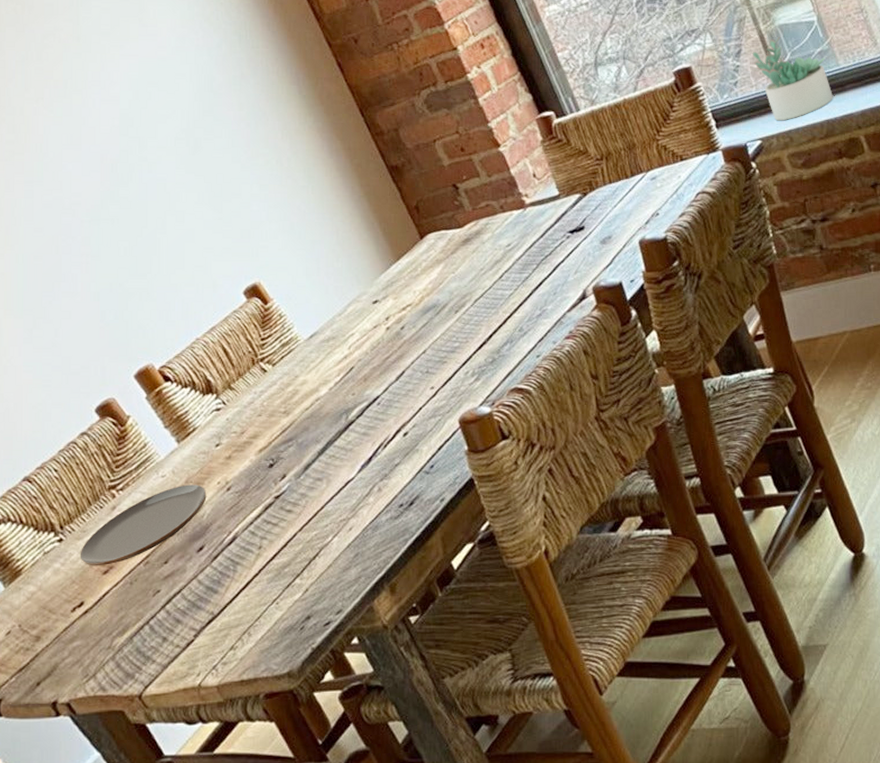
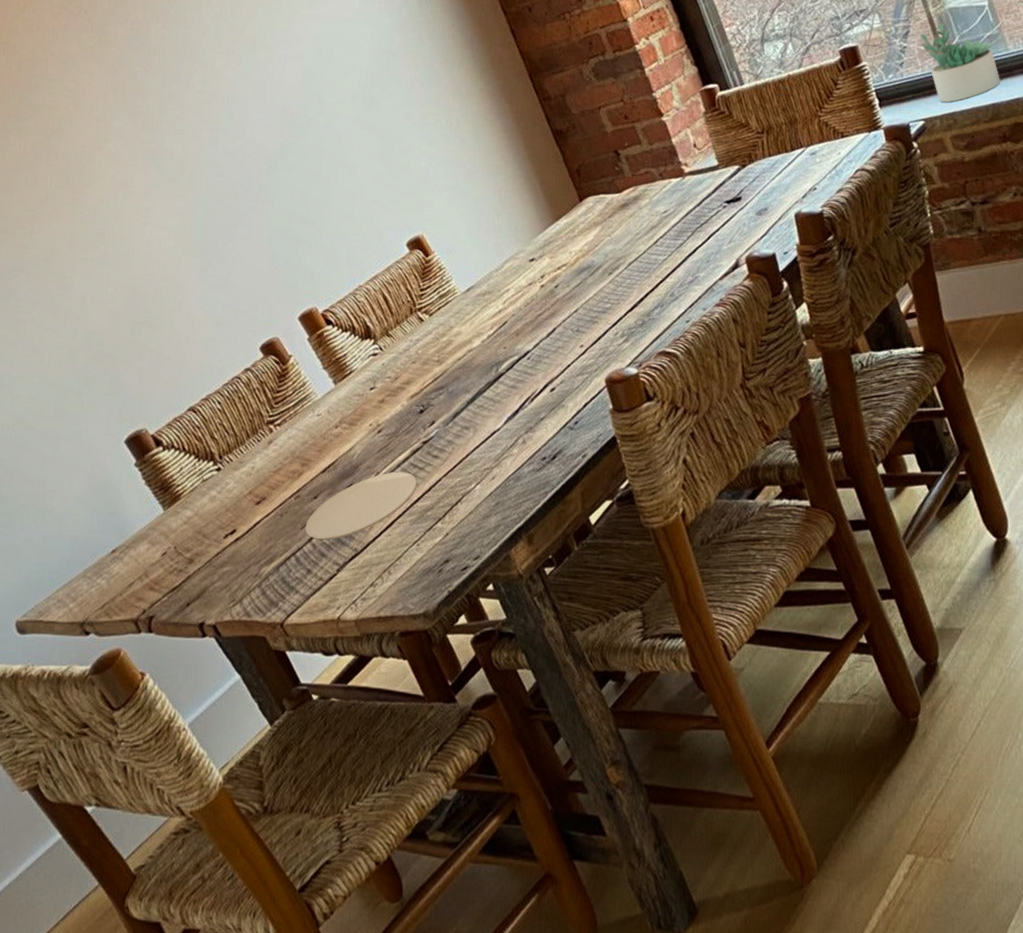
plate: present [80,484,207,566] -> none [235,424,359,497]
plate: none [157,529,271,606] -> present [305,471,417,540]

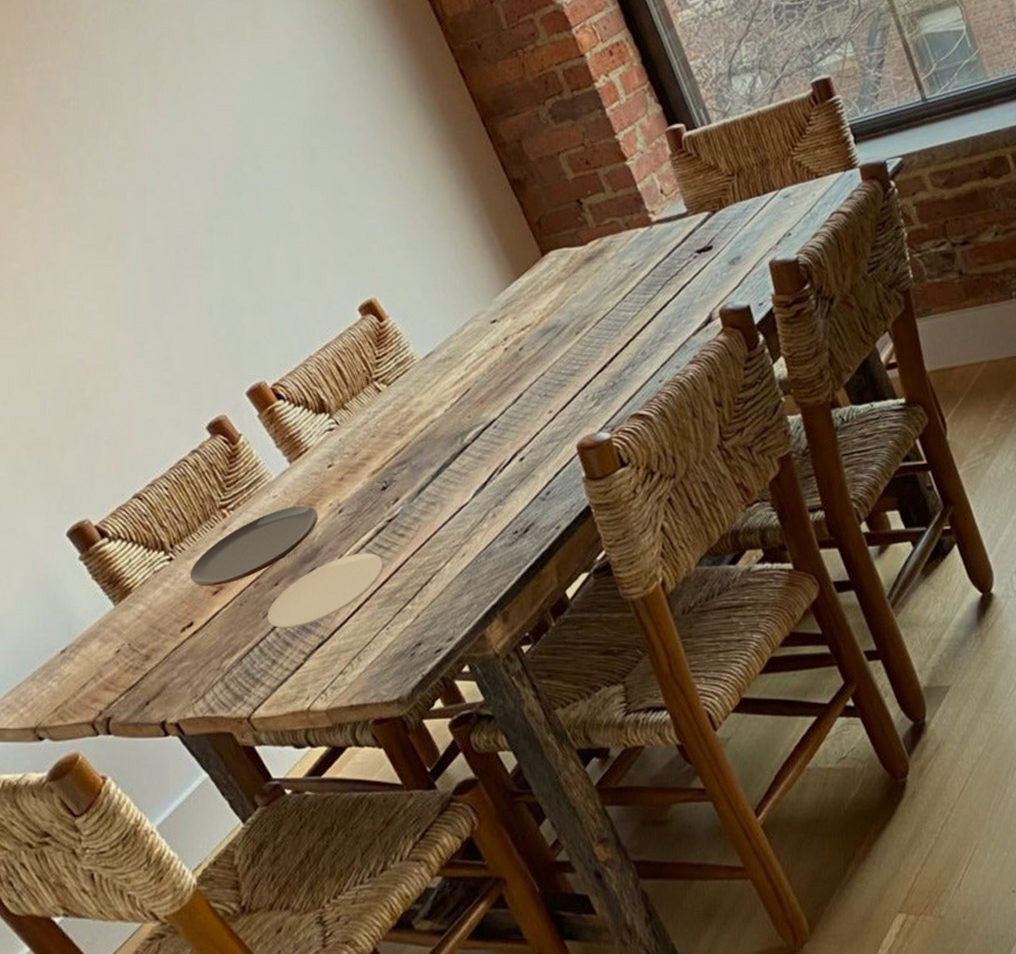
plate: none [235,424,359,497] -> present [189,505,318,587]
succulent plant: present [920,19,1001,103] -> none [895,46,981,137]

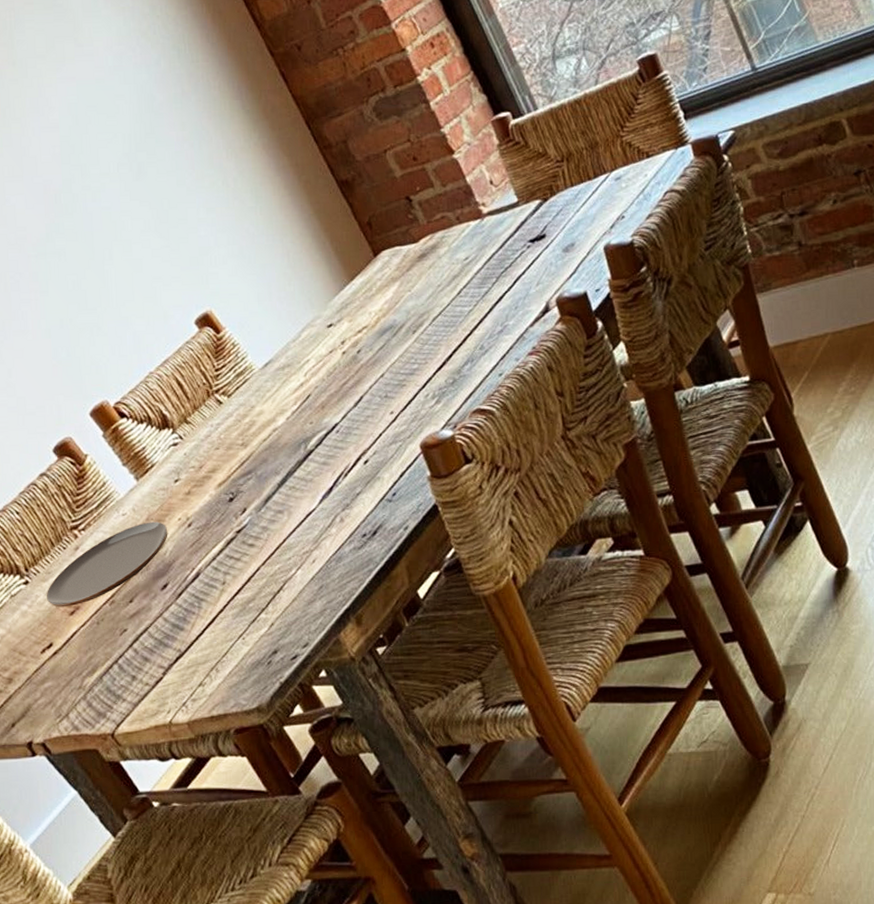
plate: present [267,553,383,628] -> none [124,565,235,644]

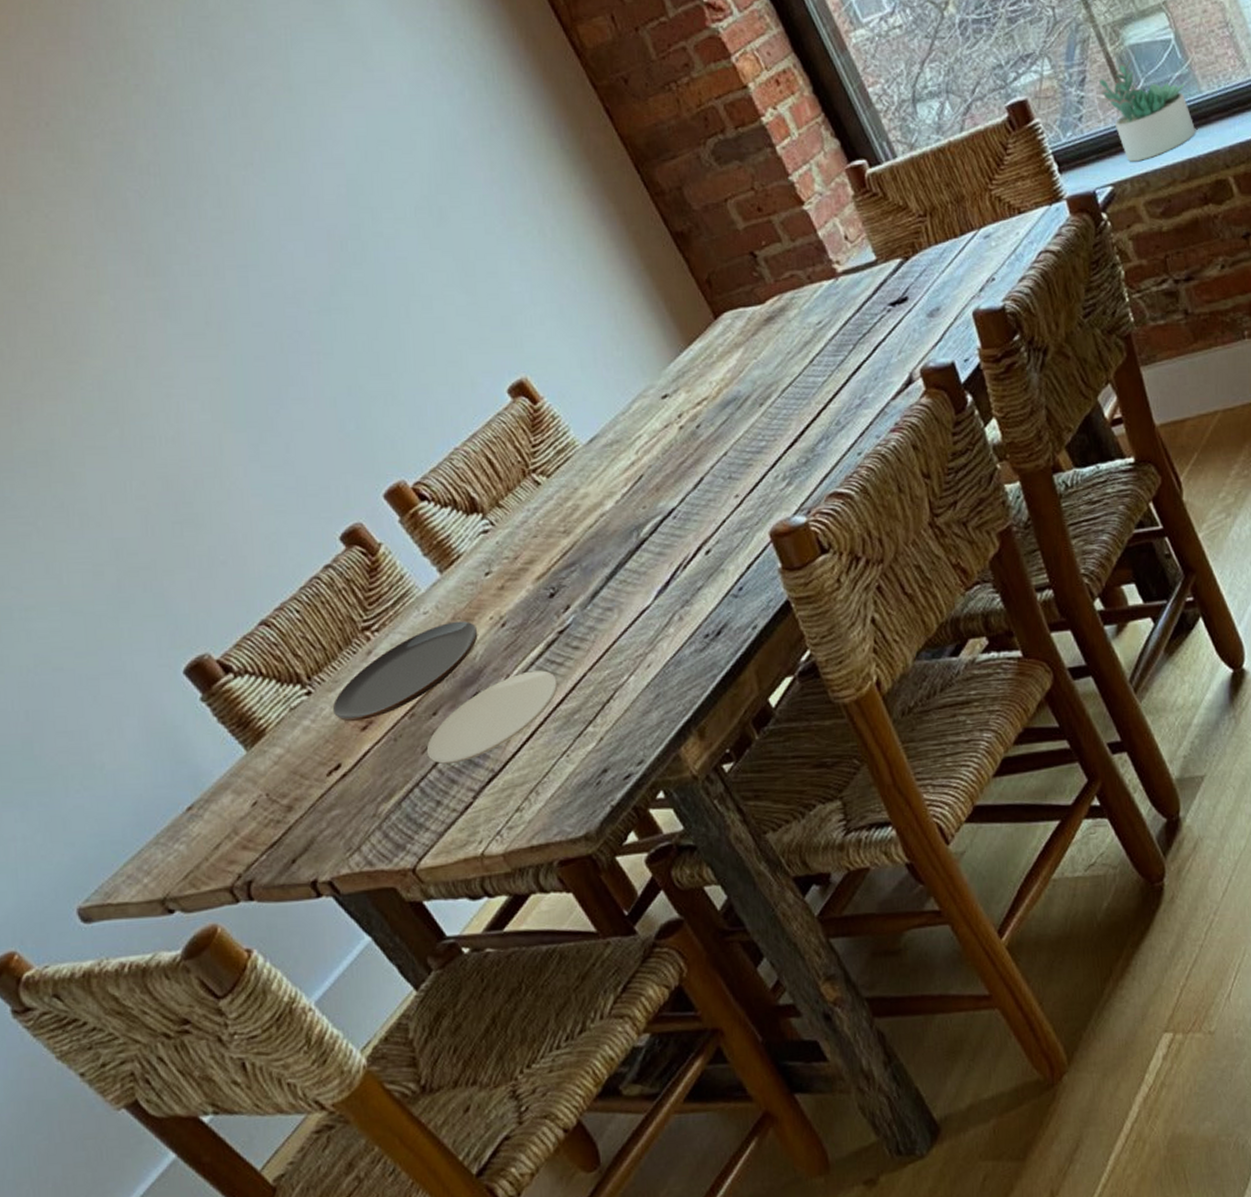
plate: none [124,565,235,644] -> present [426,670,557,764]
succulent plant: none [722,14,813,108] -> present [1098,59,1197,162]

